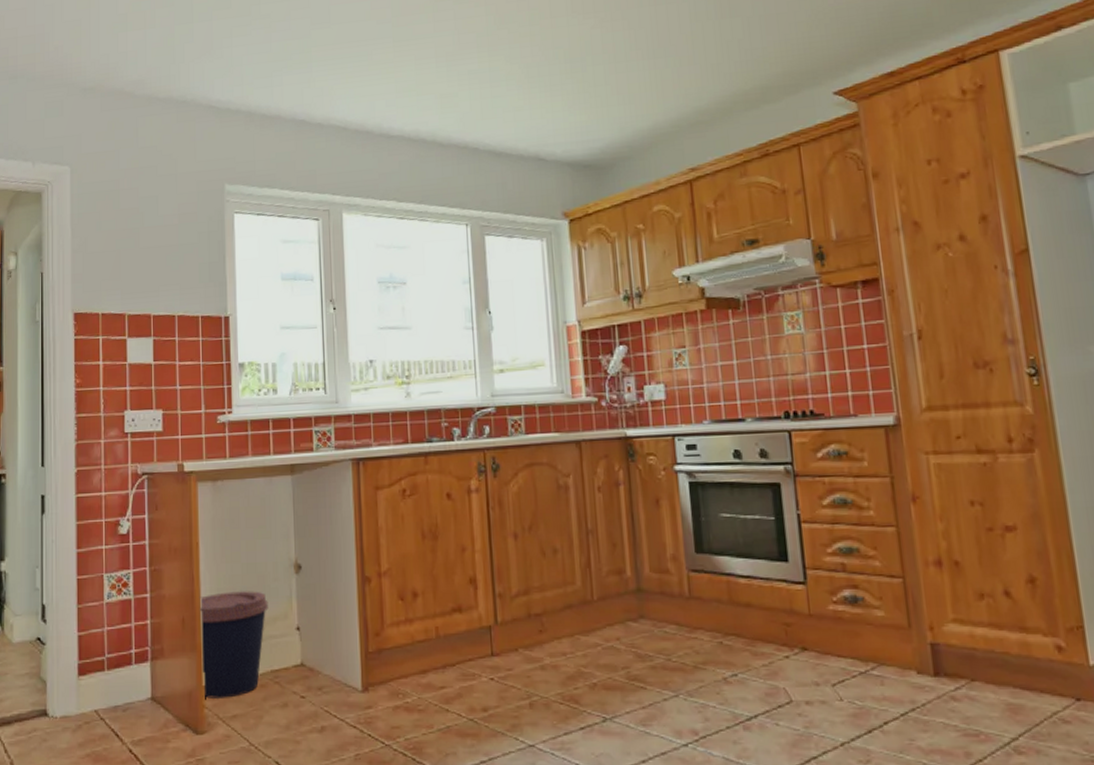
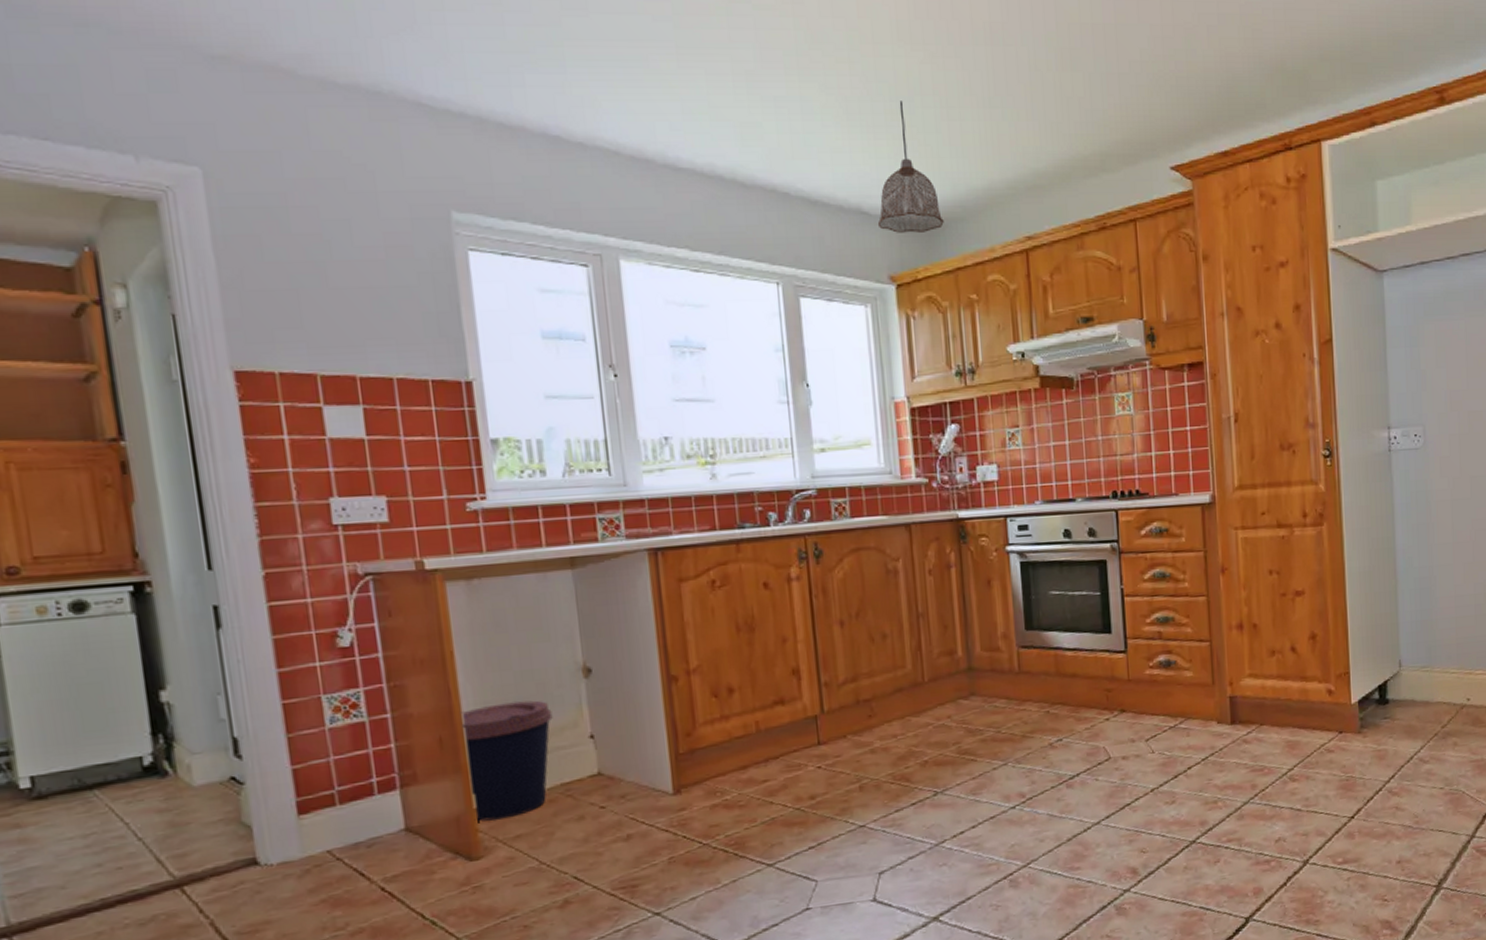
pendant lamp: none [553,62,612,175] -> present [877,101,944,233]

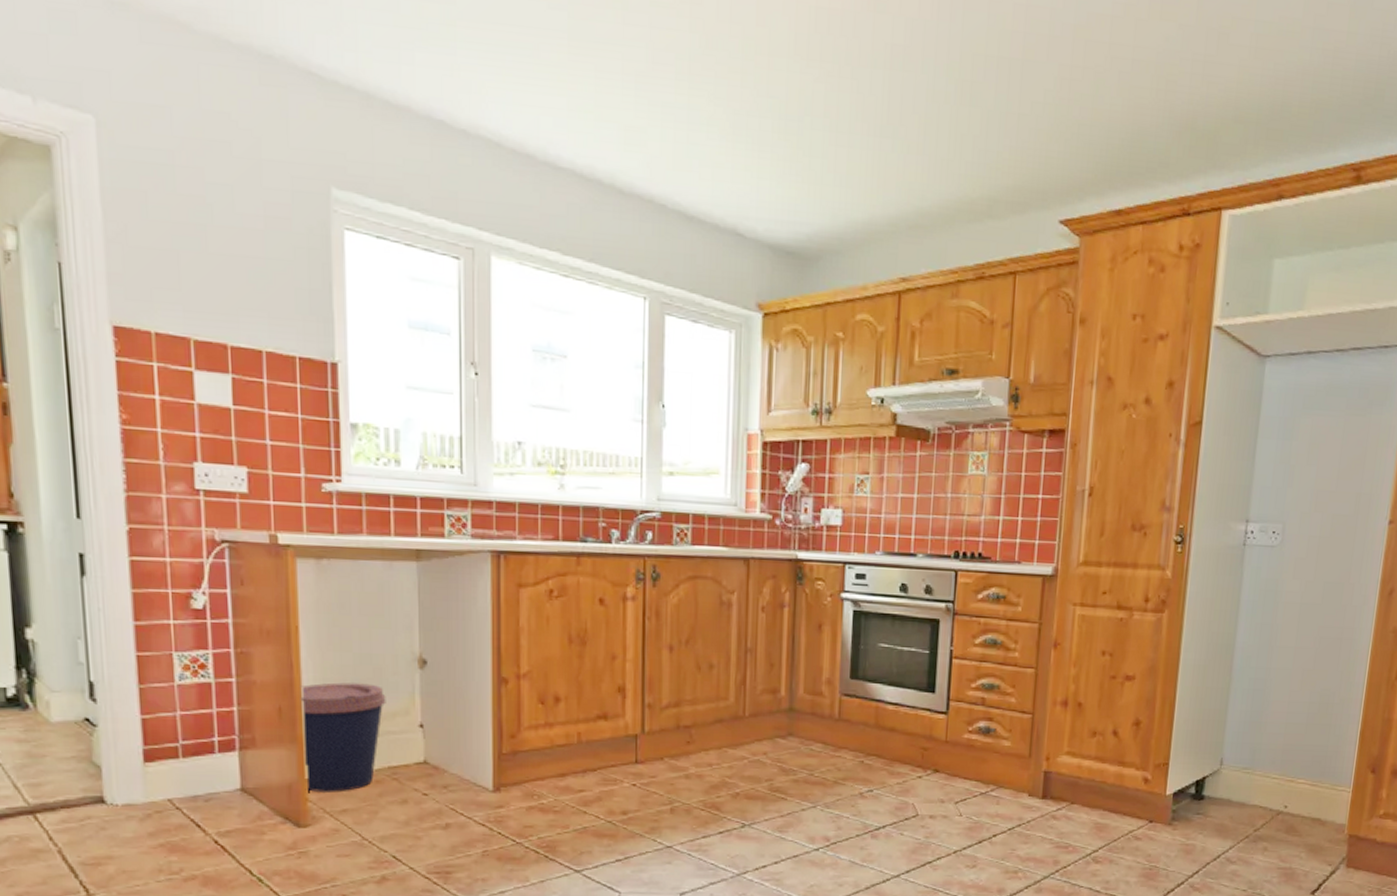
pendant lamp: present [877,101,944,233] -> none [751,120,819,262]

